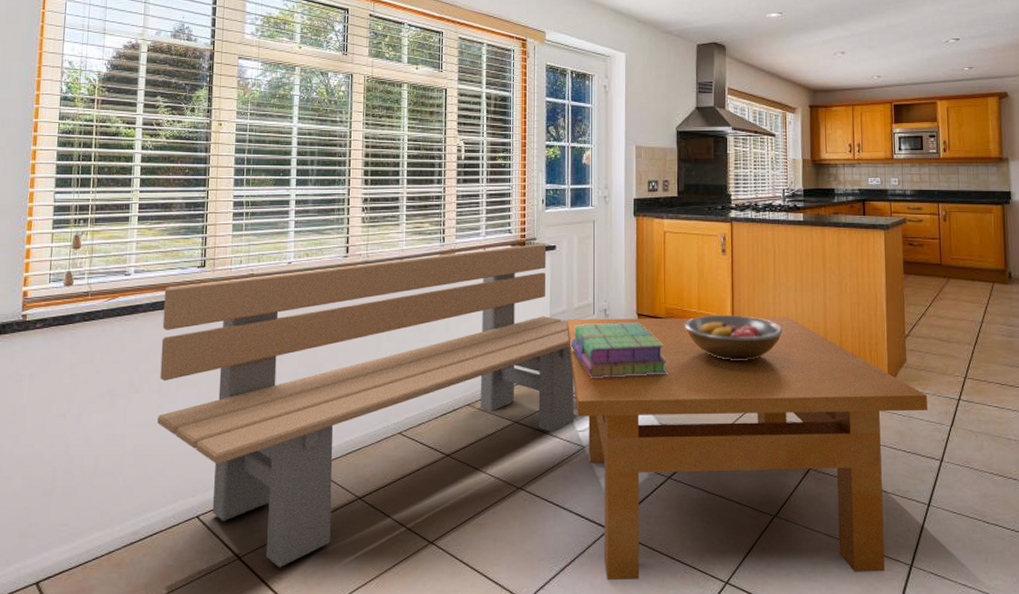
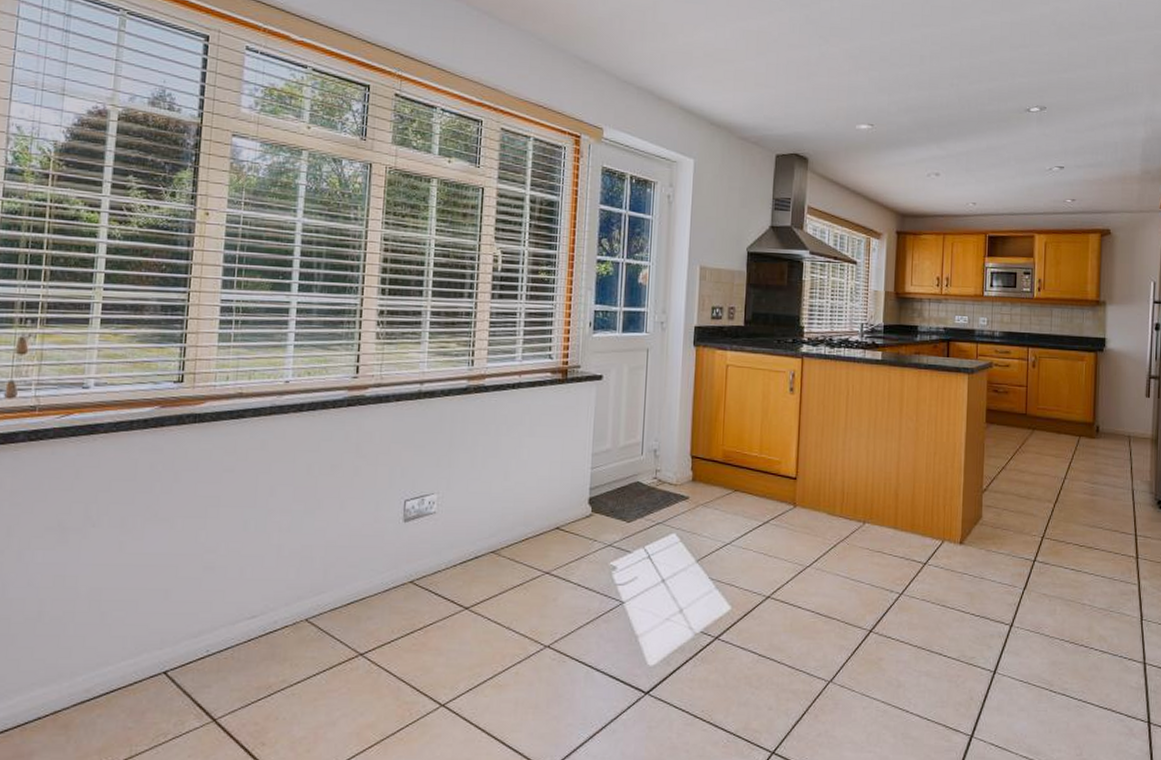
bench: present [157,243,574,568] -> none [118,372,616,732]
table: present [567,317,927,581] -> none [610,458,1001,750]
stack of books: present [571,322,668,378] -> none [615,465,723,526]
fruit bowl: present [685,315,783,360] -> none [743,460,851,511]

